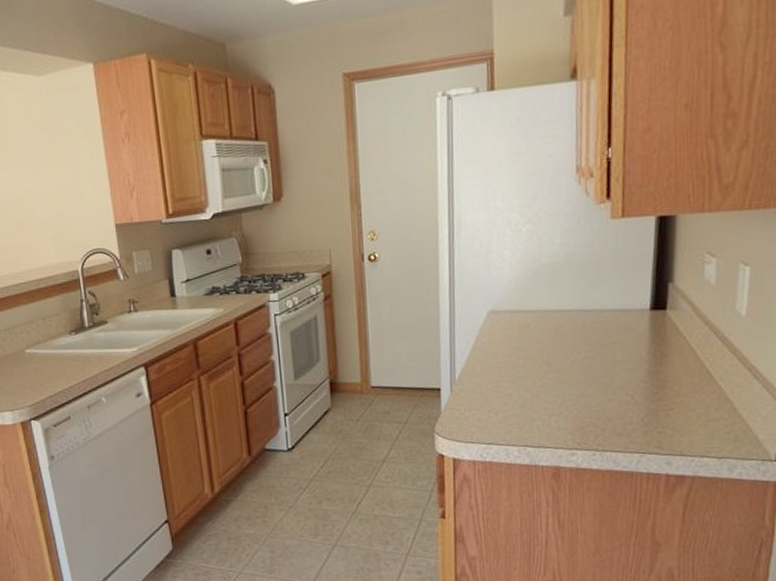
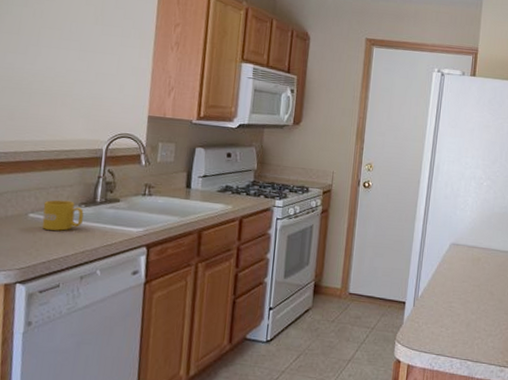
mug: none [36,330,77,363] -> present [42,200,84,231]

